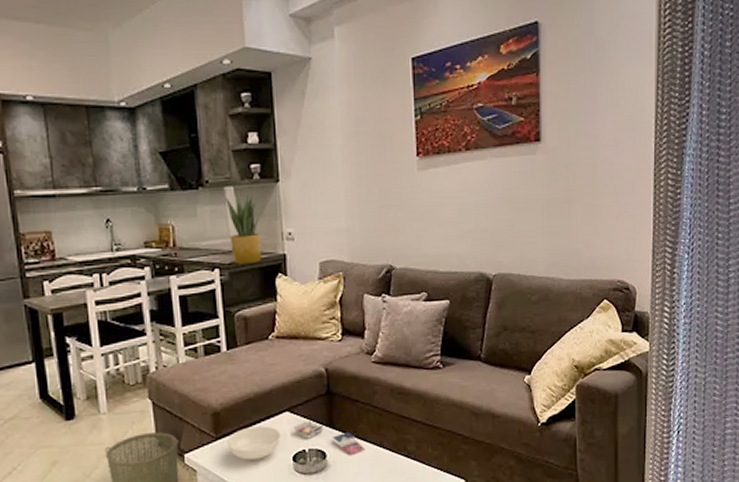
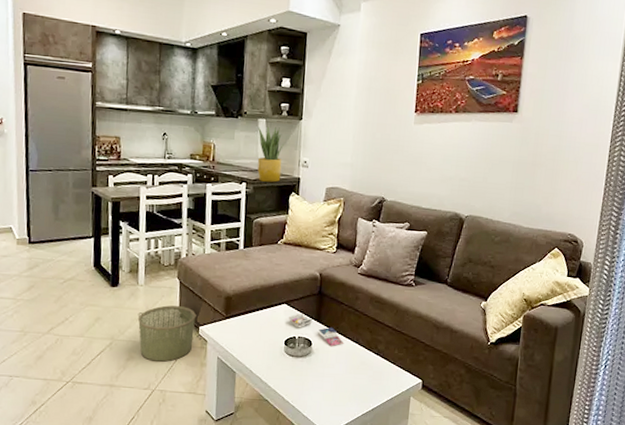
bowl: present [227,426,281,461] -> none [234,312,278,340]

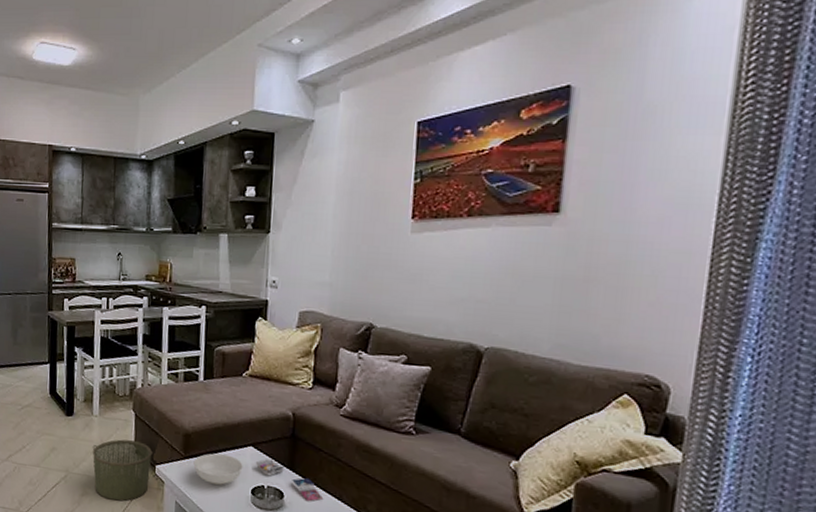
bowl: none [234,312,278,340] -> present [193,453,243,486]
planter: present [257,126,284,183] -> none [218,242,249,306]

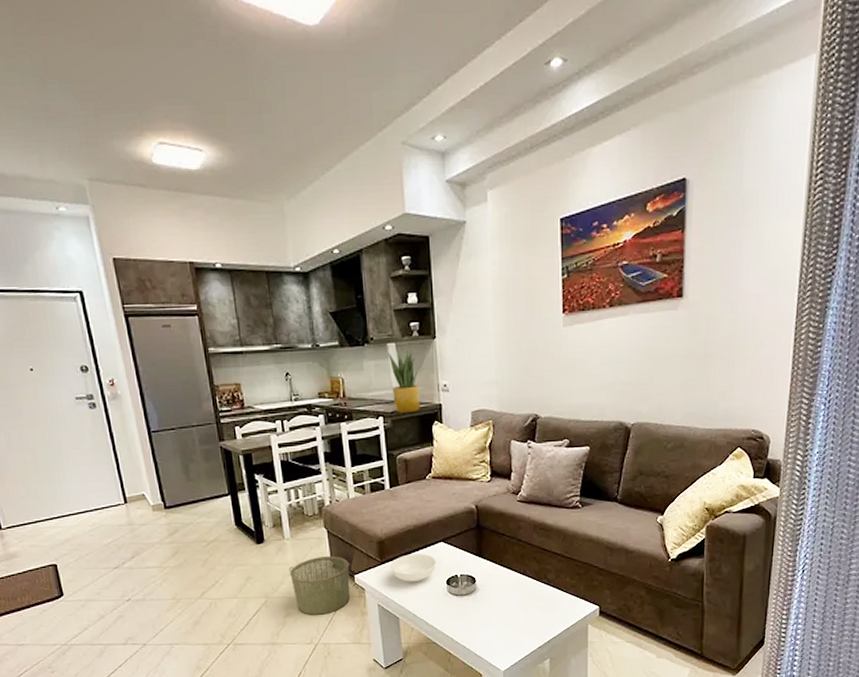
planter: none [218,242,249,306] -> present [388,350,420,413]
magazine: present [255,459,324,501] -> none [447,550,510,581]

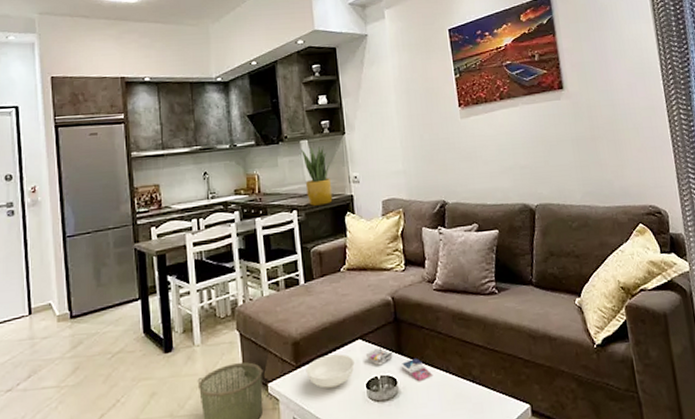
magazine: none [447,550,510,581] -> present [365,348,433,381]

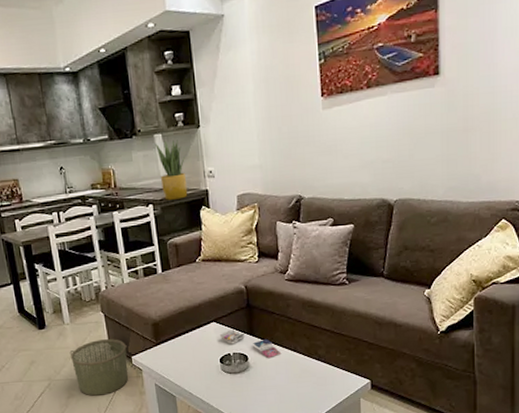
bowl: present [306,353,355,389] -> none [165,334,210,363]

